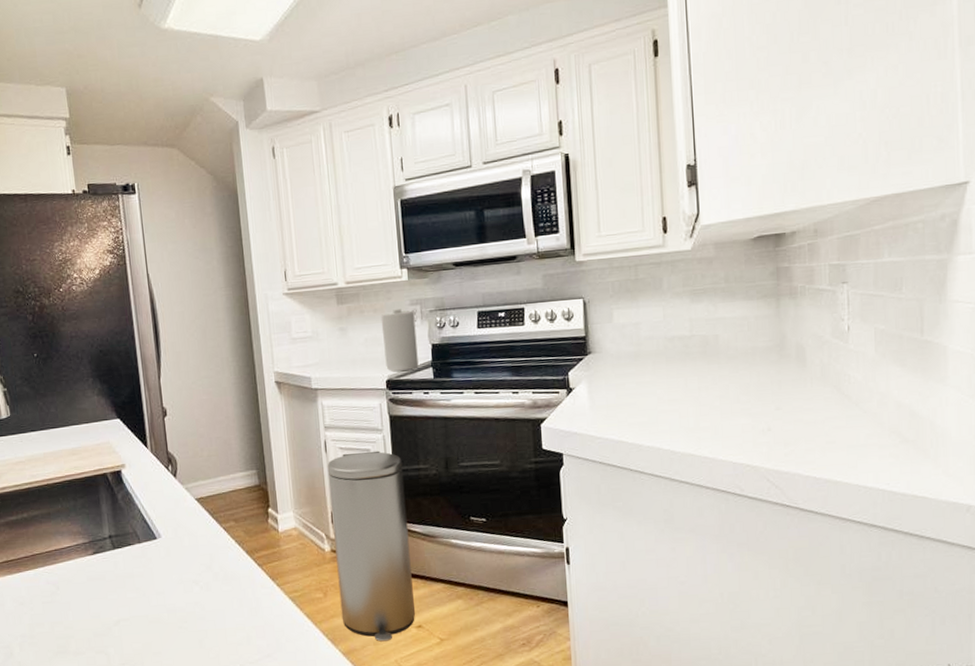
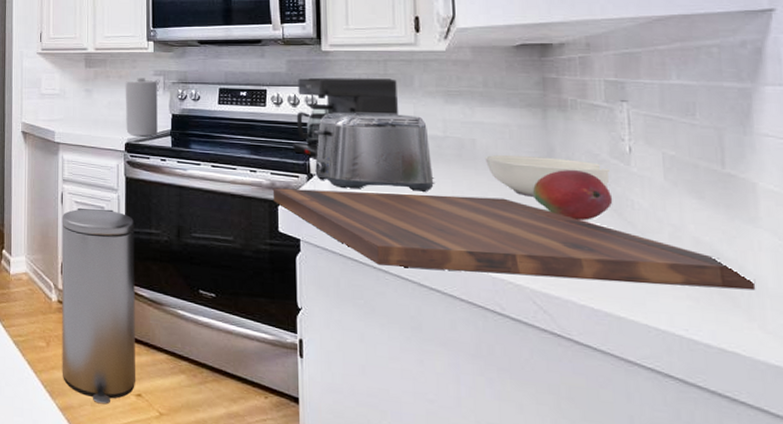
cutting board: none [535,388,942,468] -> present [272,188,756,291]
coffee maker: none [552,283,650,372] -> present [293,77,399,158]
toaster: none [571,318,683,399] -> present [314,112,435,192]
bowl: none [726,343,833,384] -> present [484,155,612,197]
fruit: none [768,353,834,400] -> present [533,170,613,220]

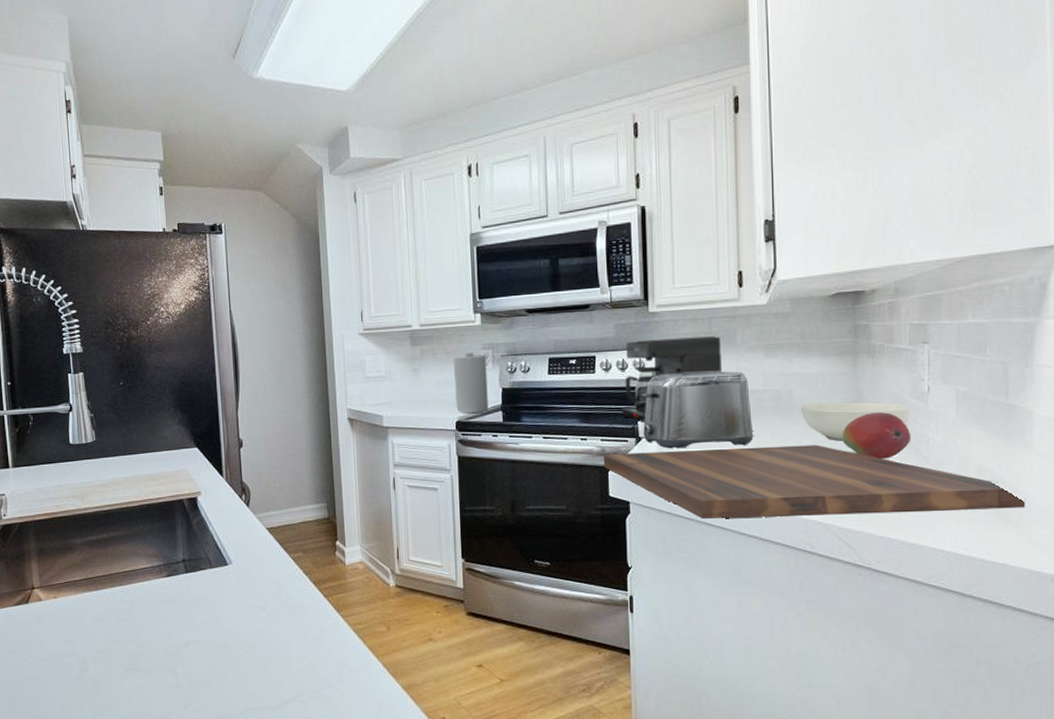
pedal bin: present [61,208,135,405] -> none [395,490,476,678]

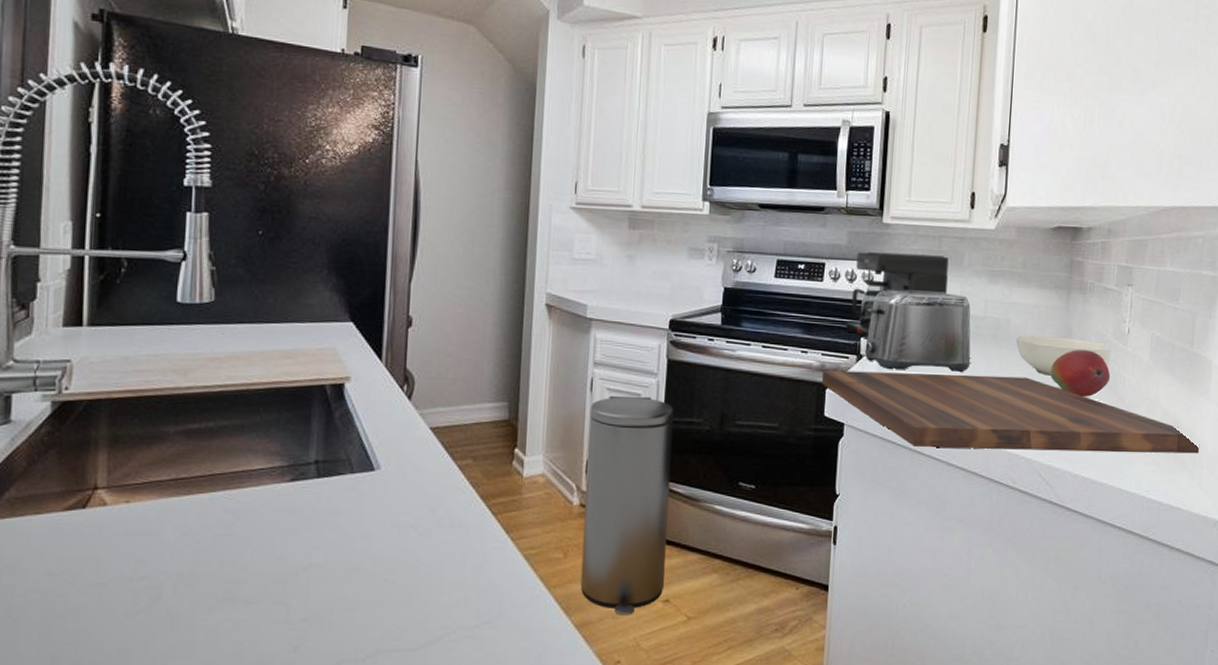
pedal bin: none [395,490,476,678] -> present [580,395,675,615]
paper towel holder: present [453,352,489,414] -> none [672,244,711,313]

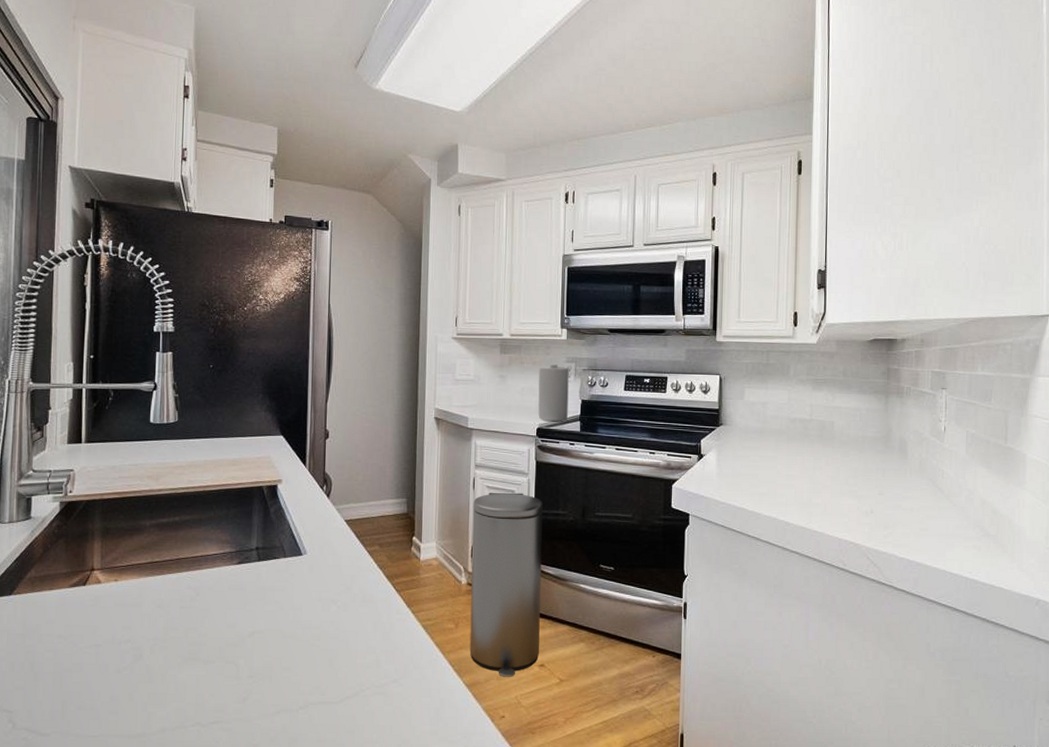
paper towel holder: none [672,244,711,313] -> present [538,364,569,422]
cutting board: present [821,370,1200,454] -> none [668,468,1018,539]
coffee maker: present [845,251,949,338] -> none [687,366,777,440]
toaster: present [865,290,972,372] -> none [705,398,801,468]
bowl: present [1015,335,1112,376] -> none [840,435,930,470]
fruit: present [1051,350,1111,397] -> none [874,447,930,488]

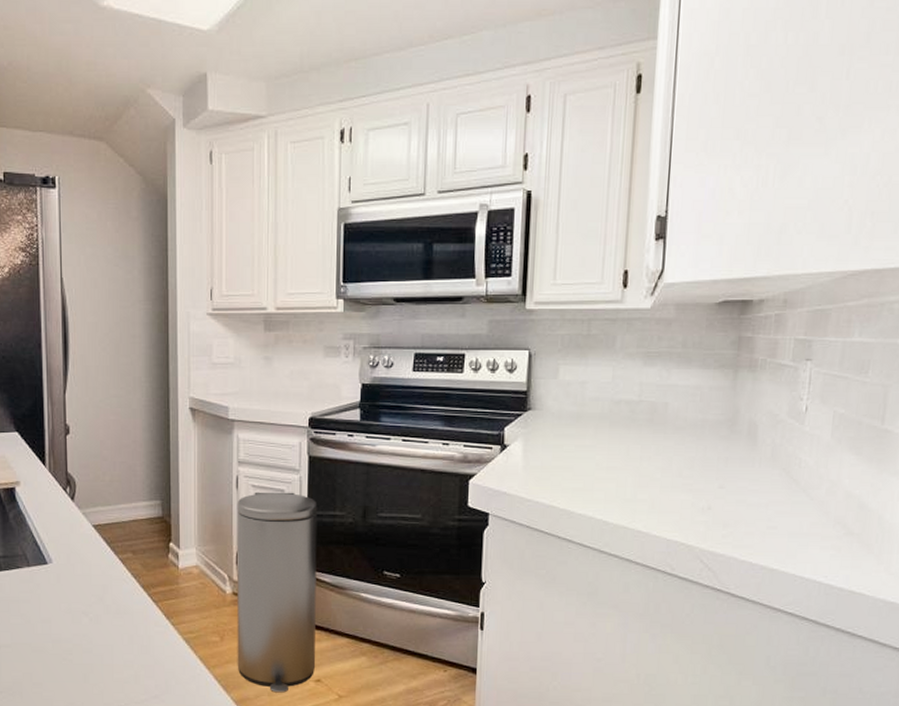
paper towel holder: present [538,364,569,422] -> none [309,342,347,410]

